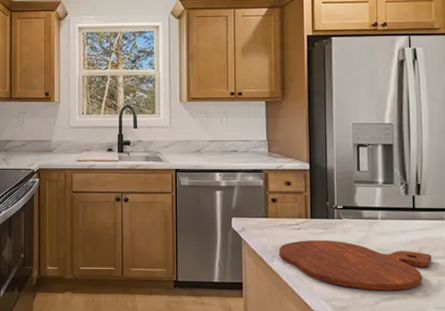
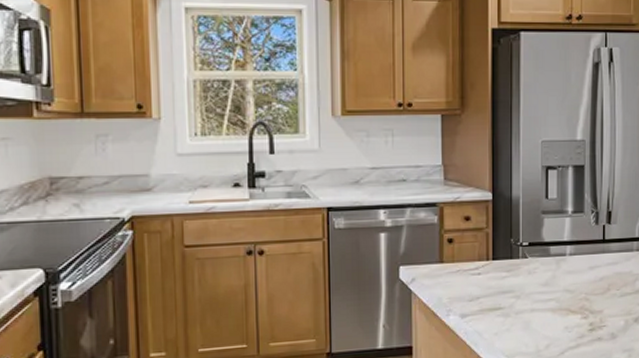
cutting board: present [279,239,432,291] -> none [456,284,620,339]

